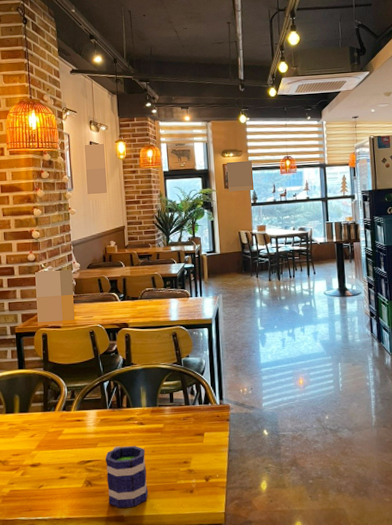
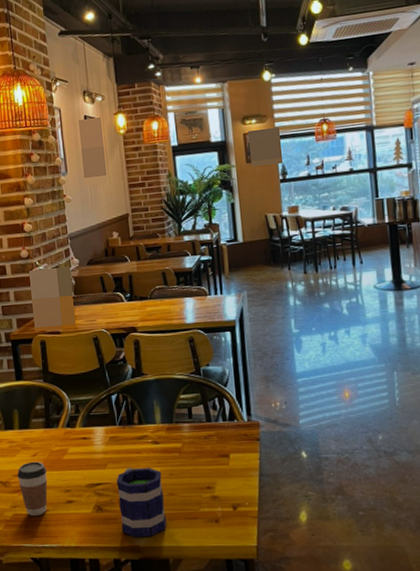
coffee cup: none [15,441,43,491] -> present [17,461,48,516]

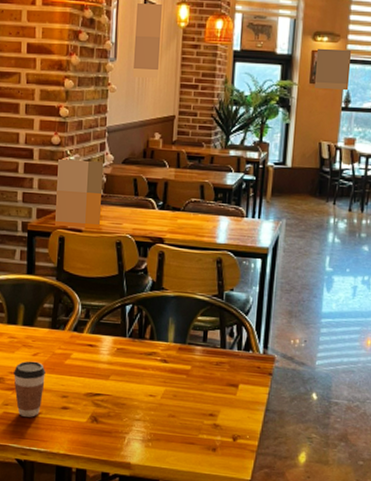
mug: present [116,468,167,537] -> none [115,382,165,455]

